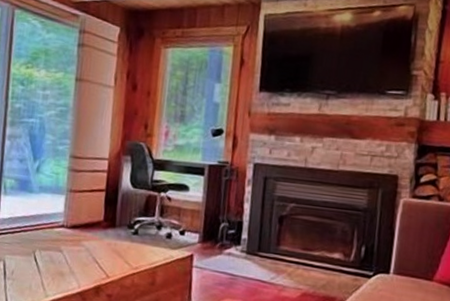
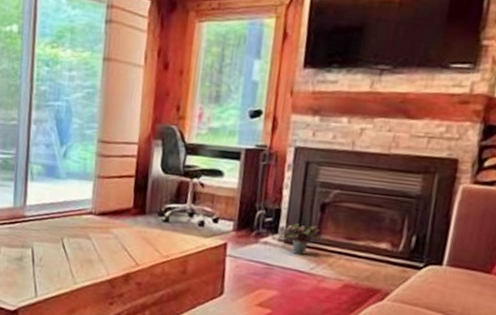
potted plant: none [242,235,280,266] -> present [280,223,321,255]

